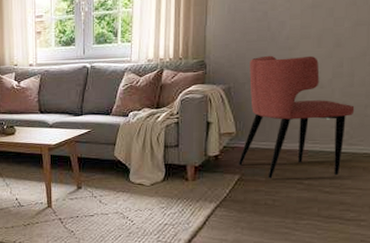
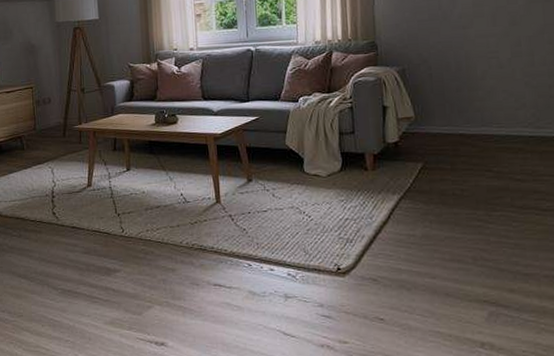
dining chair: present [238,55,355,178] -> none [419,34,539,166]

